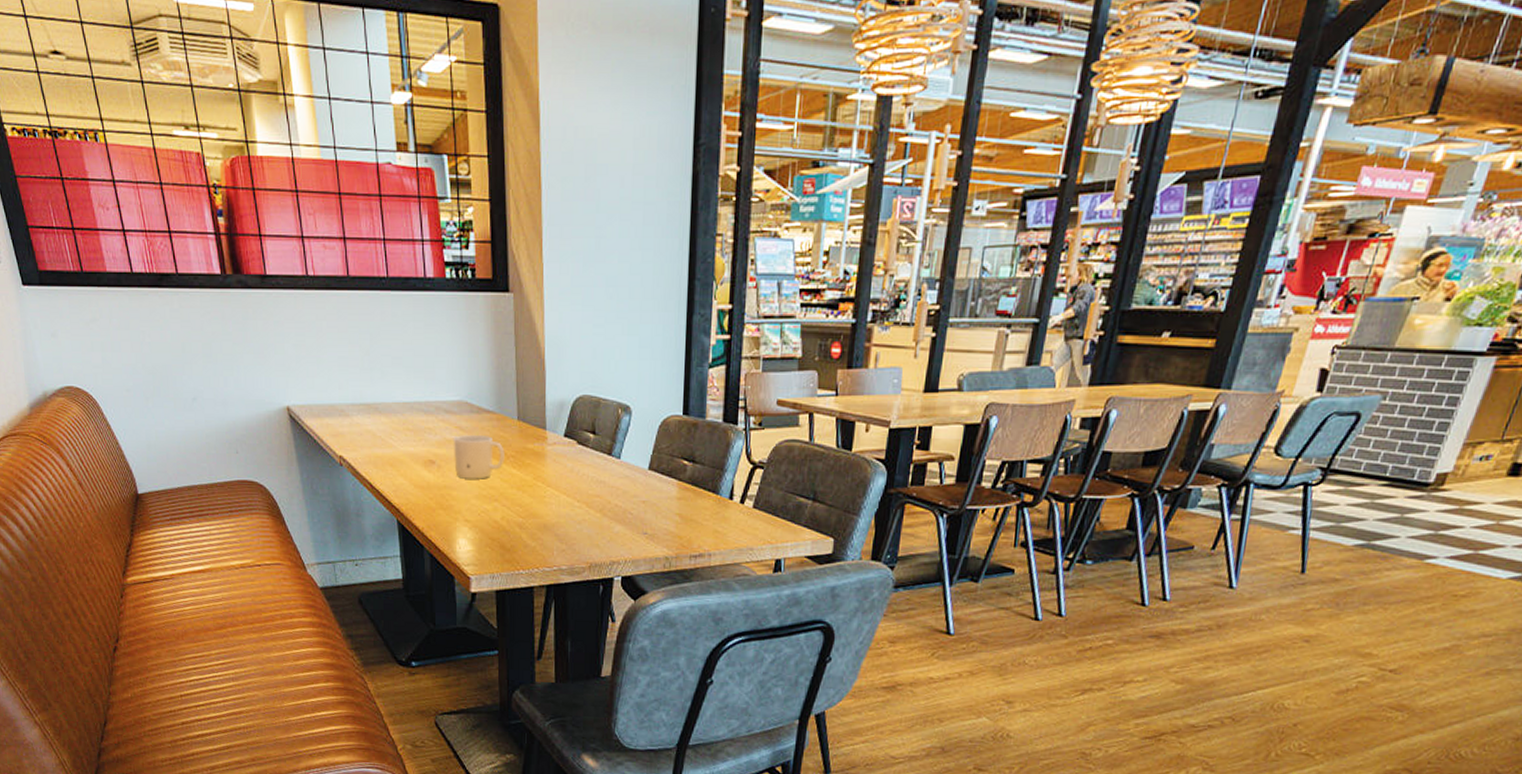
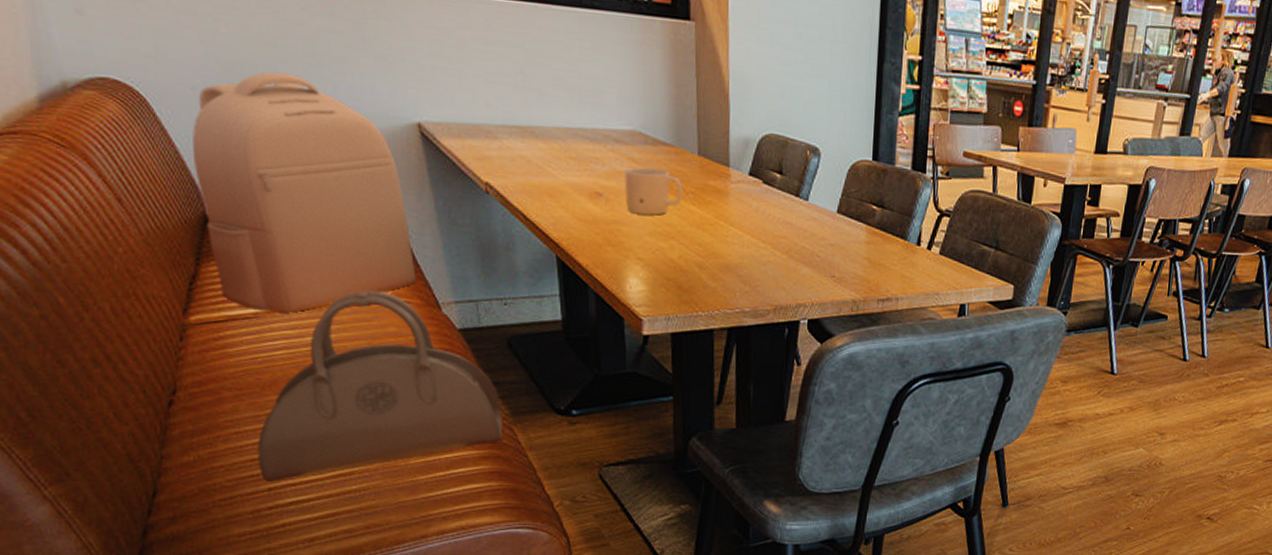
backpack: none [127,371,287,574] -> present [191,71,417,313]
handbag: none [174,554,356,717] -> present [257,290,503,482]

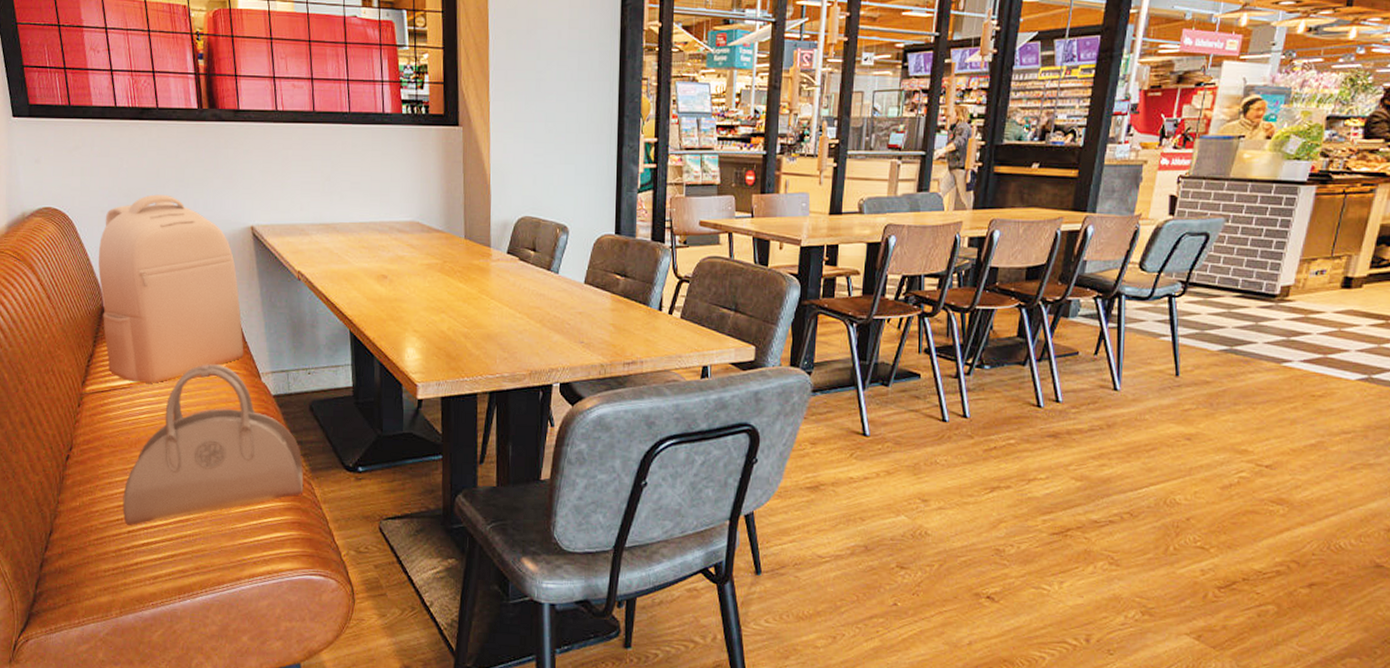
mug: present [624,167,683,216] -> none [404,251,452,293]

